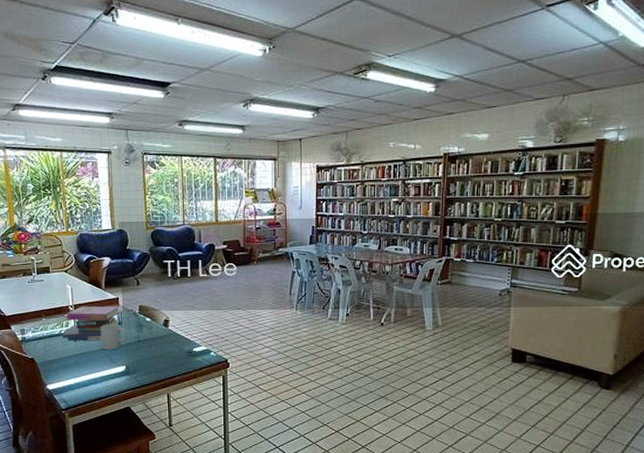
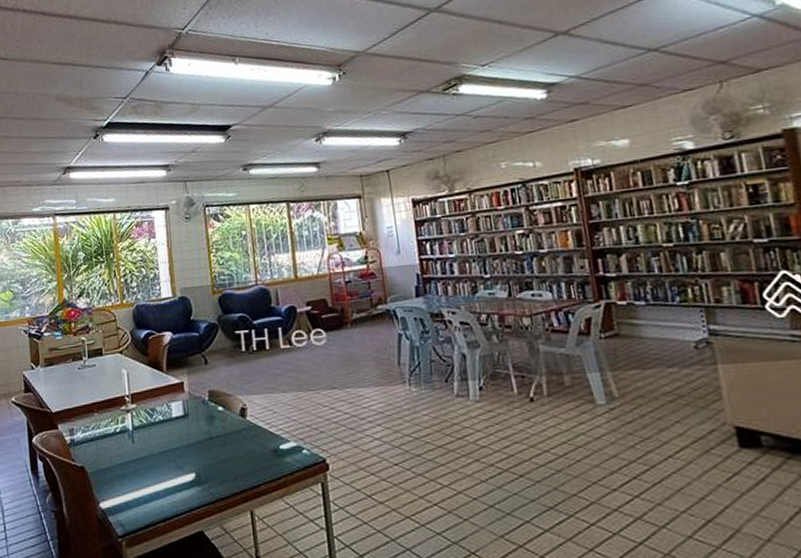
books: present [62,306,120,341] -> none [118,393,187,441]
mug: present [100,324,128,350] -> none [162,416,197,452]

